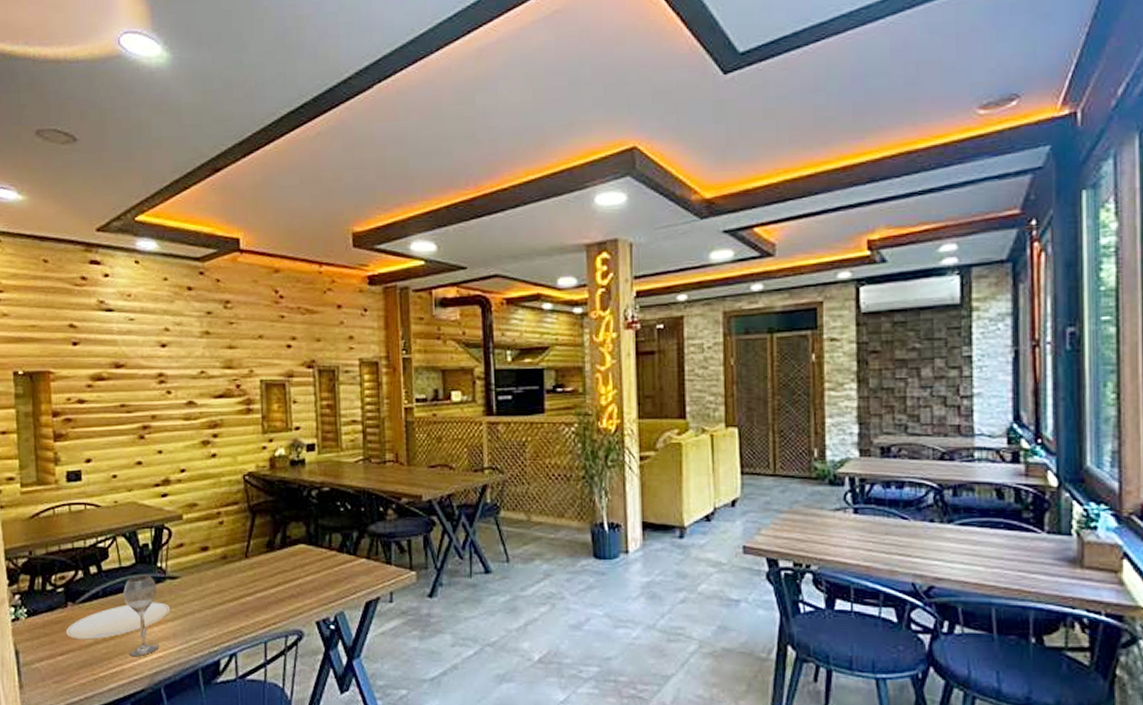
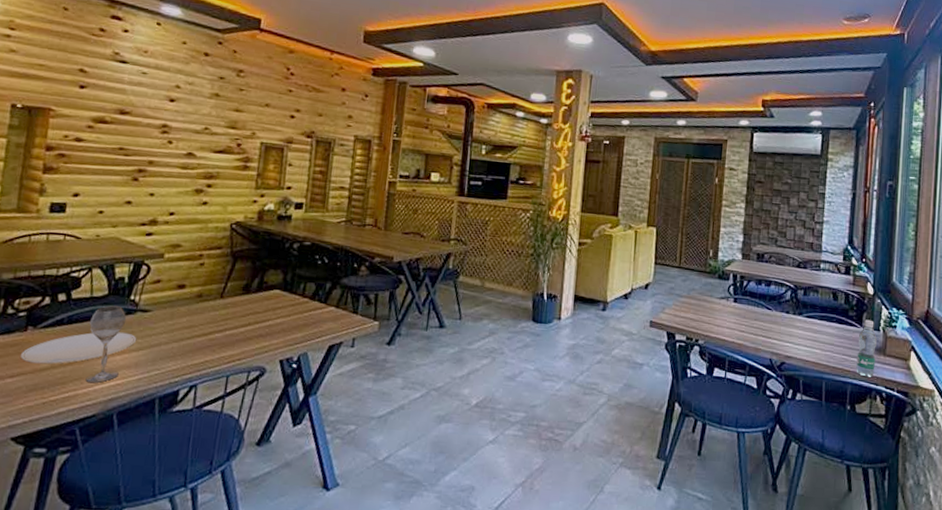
bottle: none [1039,521,1069,598] -> present [856,319,877,377]

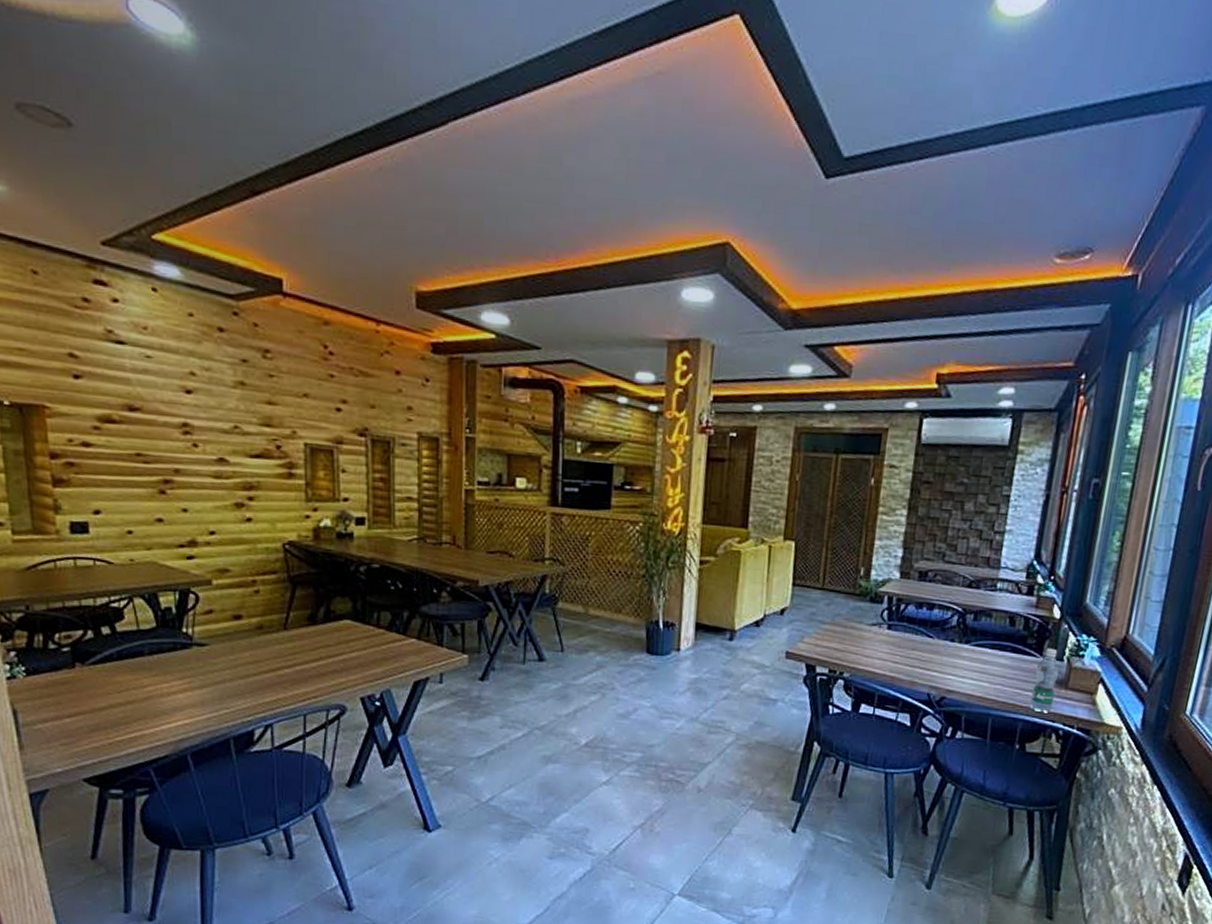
plate: present [21,332,137,364] -> none [74,668,198,703]
wineglass: present [85,305,127,383] -> none [142,639,185,723]

